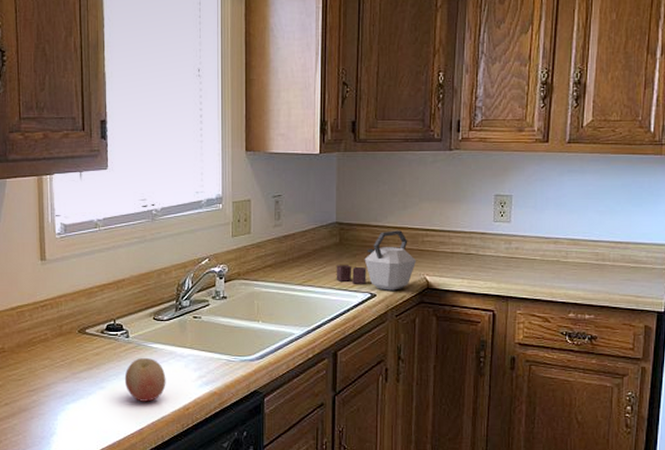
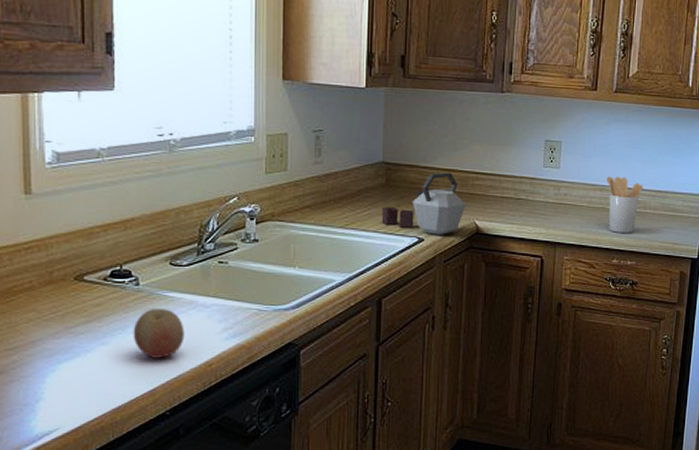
utensil holder: none [560,228,601,286] -> present [606,176,643,233]

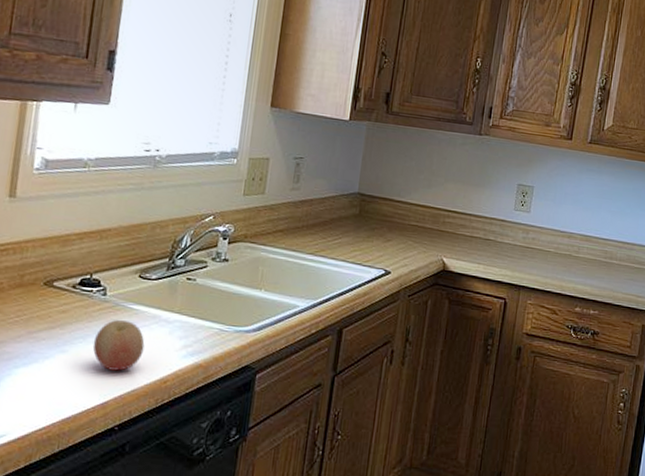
kettle: present [381,172,466,235] -> none [350,207,435,270]
utensil holder: present [606,176,643,233] -> none [573,224,611,282]

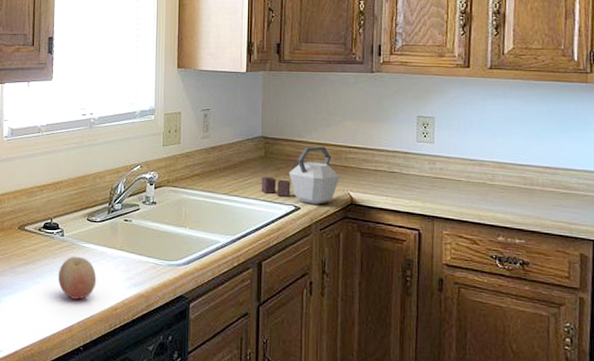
kettle: none [350,207,435,270] -> present [261,146,339,205]

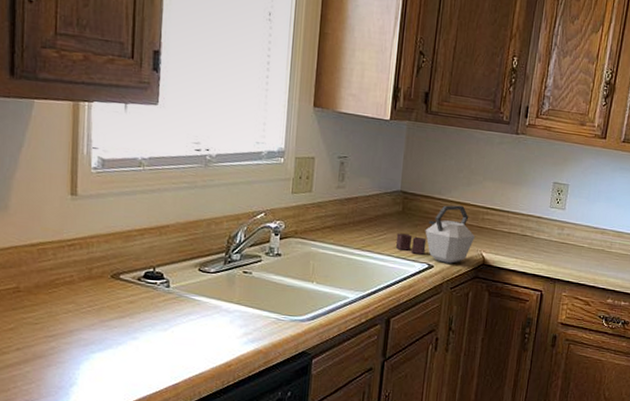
fruit: present [57,257,97,300] -> none [161,310,208,356]

